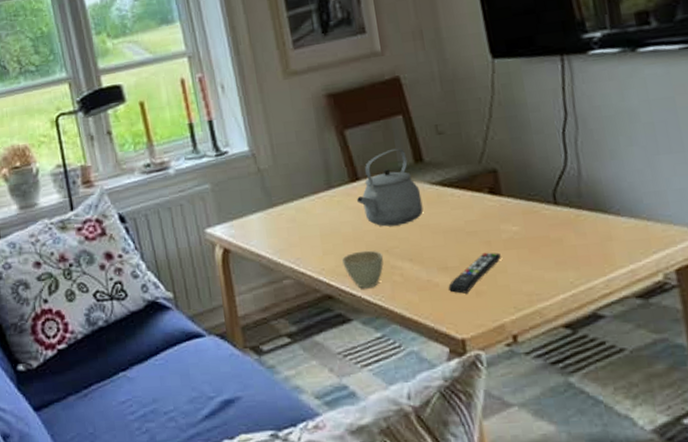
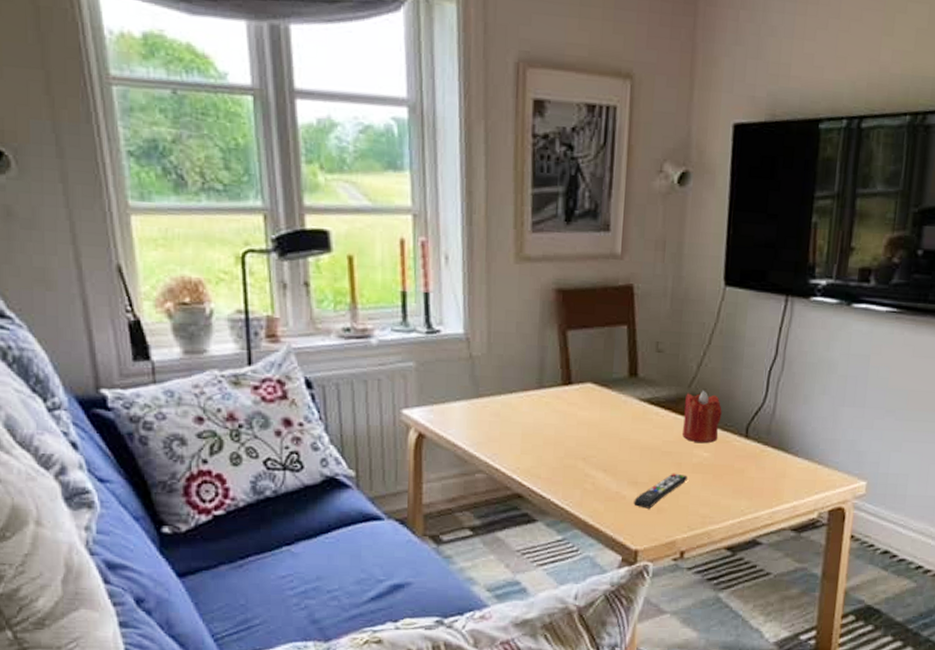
cup: present [342,250,384,289] -> none [539,455,580,493]
tea kettle: present [356,148,424,227] -> none [564,358,628,436]
candle: none [478,163,525,218] -> present [683,390,722,444]

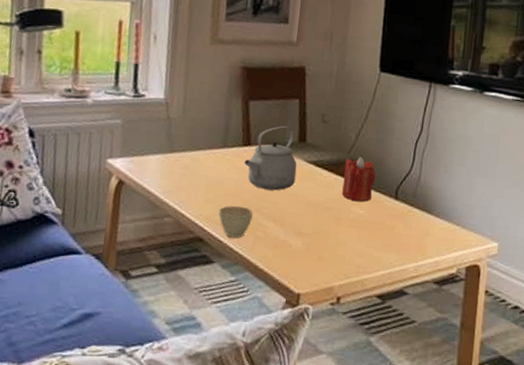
cup: none [539,455,580,493] -> present [219,205,254,238]
tea kettle: none [564,358,628,436] -> present [243,125,297,191]
remote control: present [634,473,687,509] -> none [298,226,345,257]

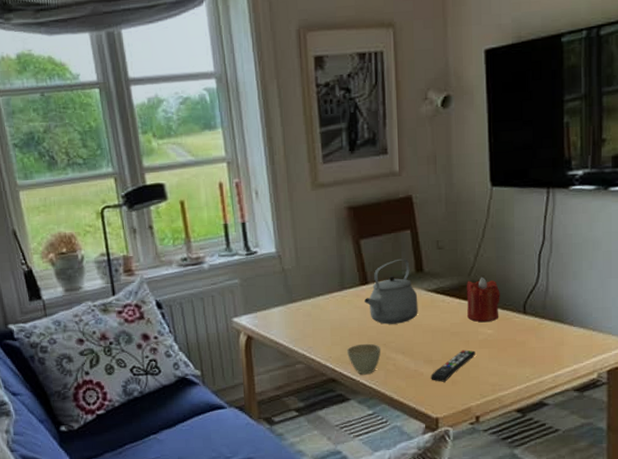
remote control: none [298,226,345,257] -> present [431,350,475,382]

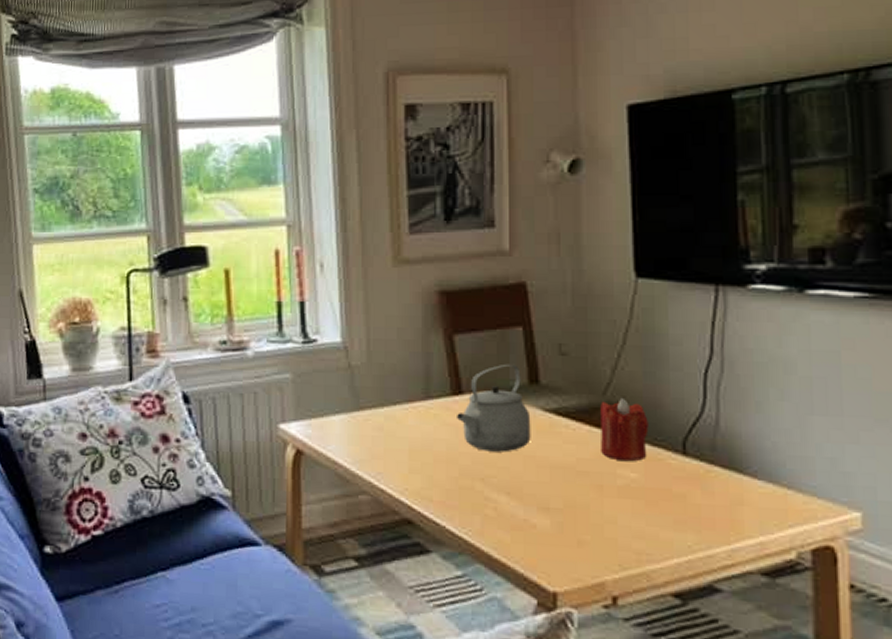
cup: present [347,343,381,375] -> none [430,475,478,519]
remote control: present [431,350,475,382] -> none [547,497,612,541]

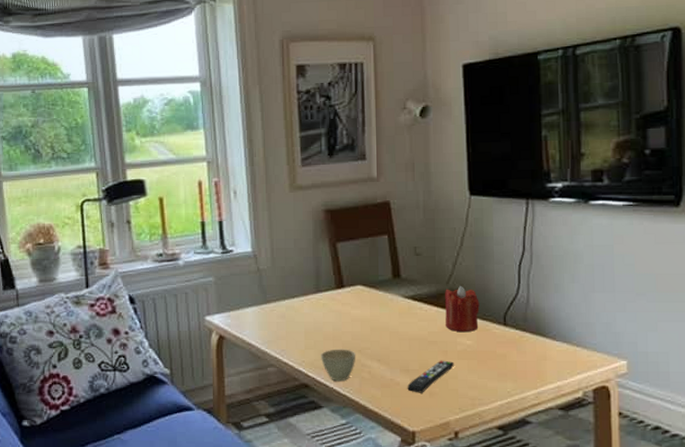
cup: none [430,475,478,519] -> present [321,349,356,382]
tea kettle: present [455,363,531,452] -> none [339,263,395,330]
remote control: none [547,497,612,541] -> present [407,360,454,393]

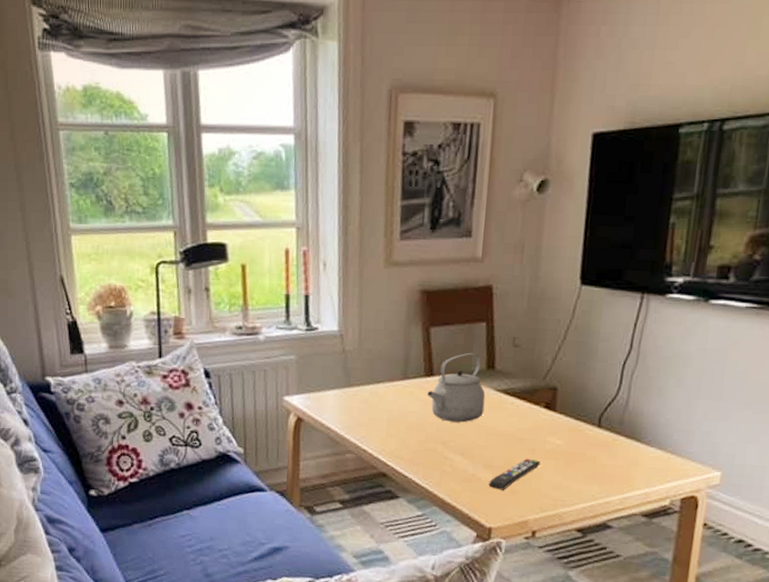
cup: present [321,349,356,382] -> none [402,439,440,473]
tea kettle: none [339,263,395,330] -> present [426,352,486,423]
candle: present [445,285,480,333] -> none [536,382,576,432]

